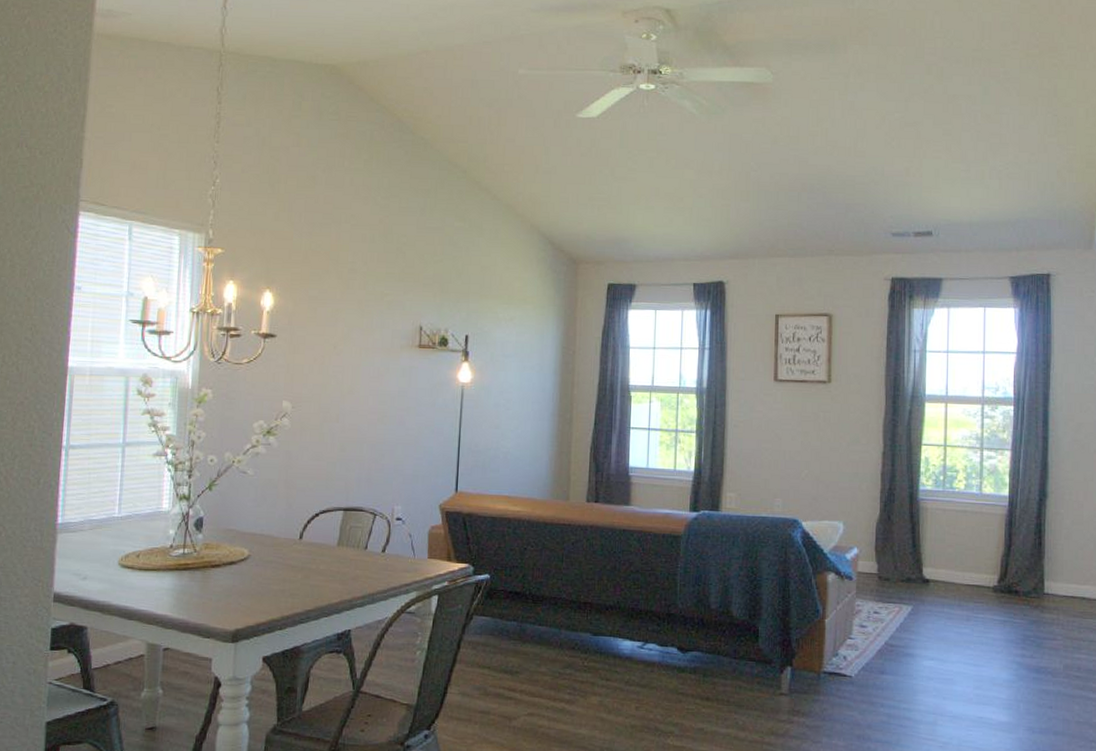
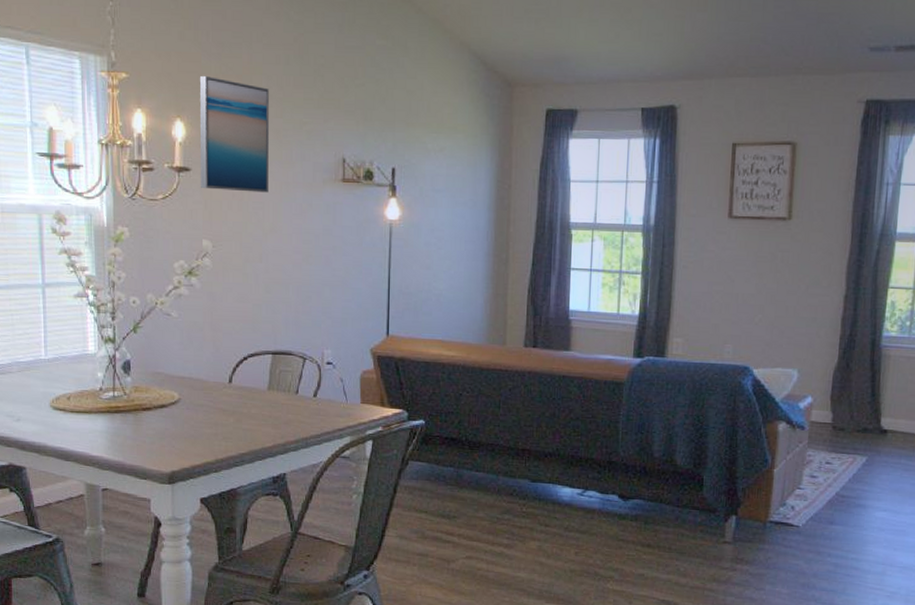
wall art: none [285,251,354,357] -> present [199,75,269,193]

